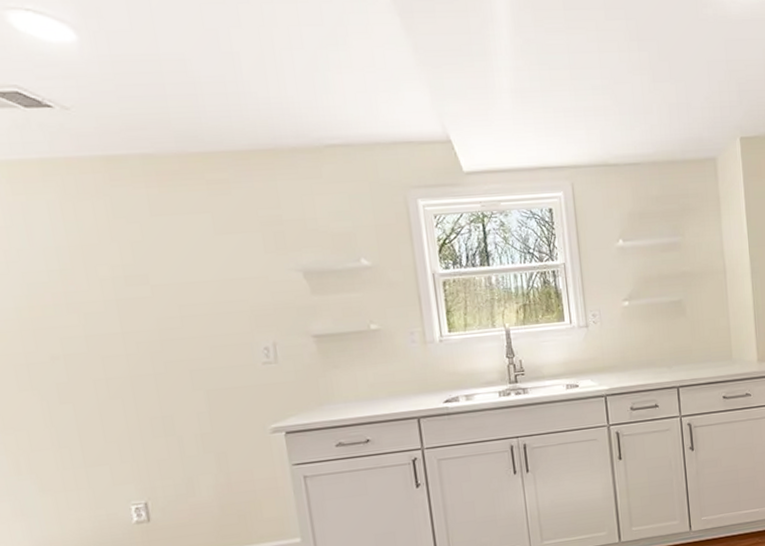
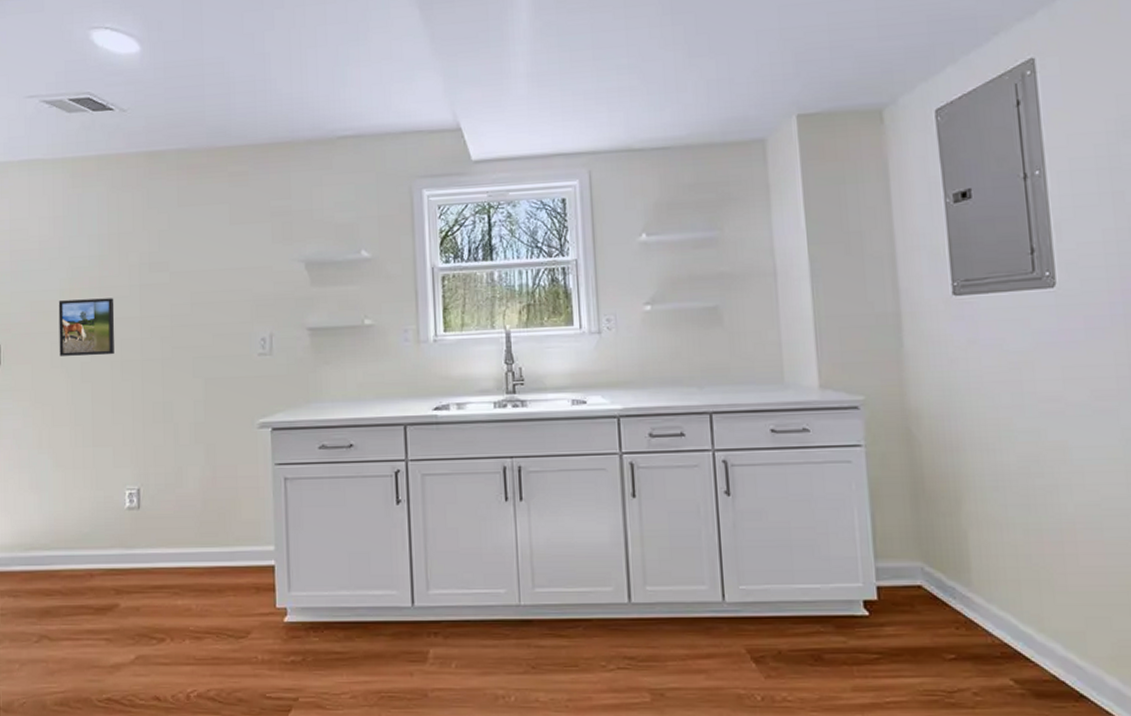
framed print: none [15,314,96,379] -> present [58,298,115,356]

